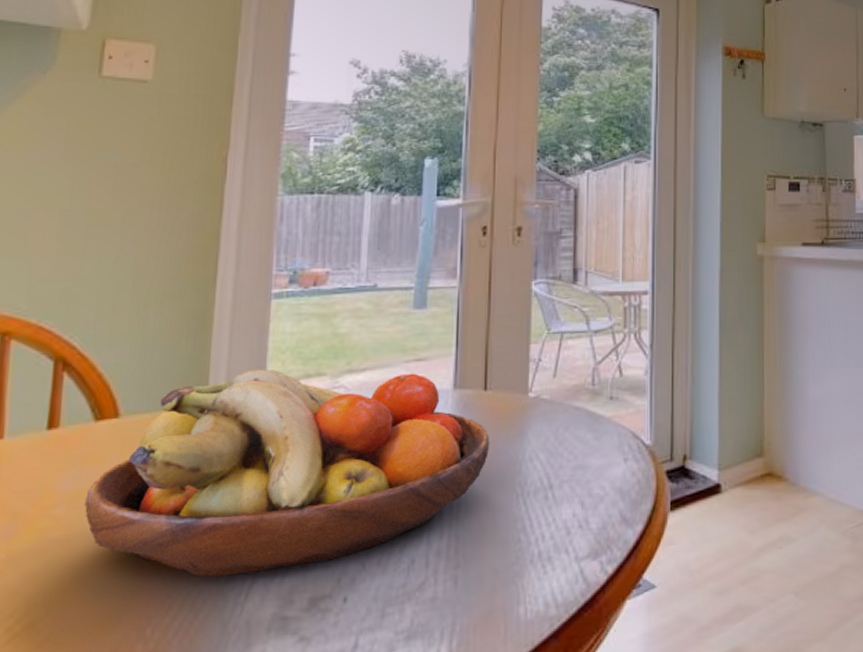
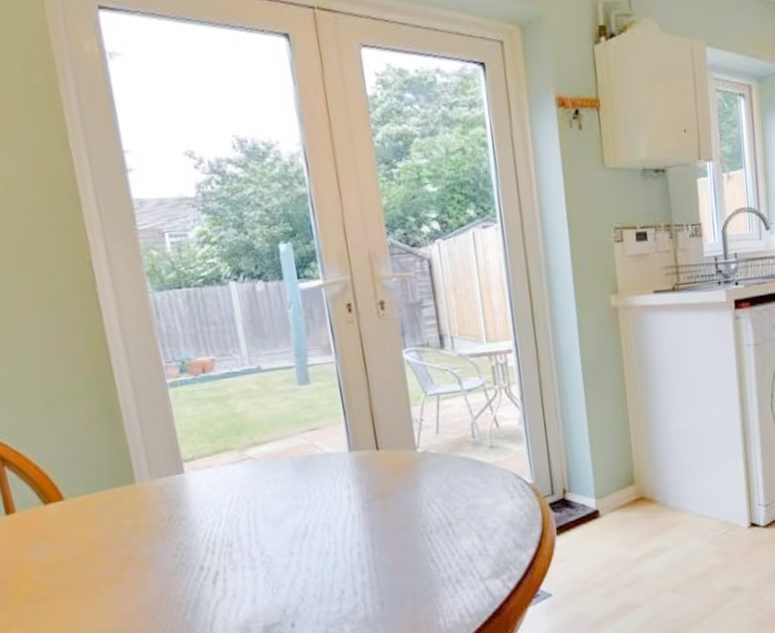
fruit bowl: present [83,369,490,577] -> none [55,441,391,618]

